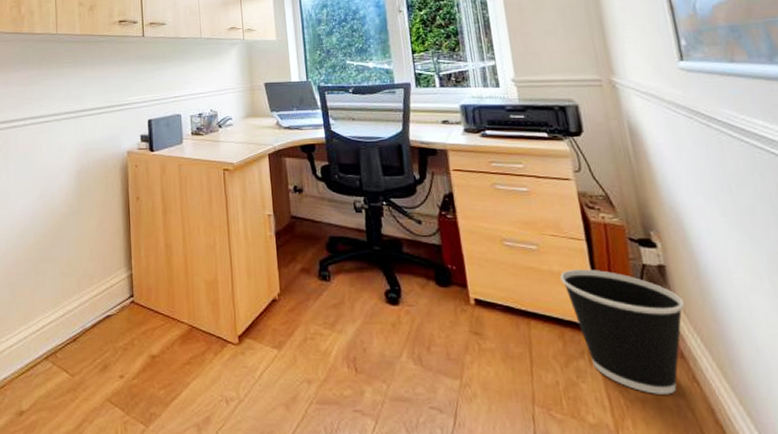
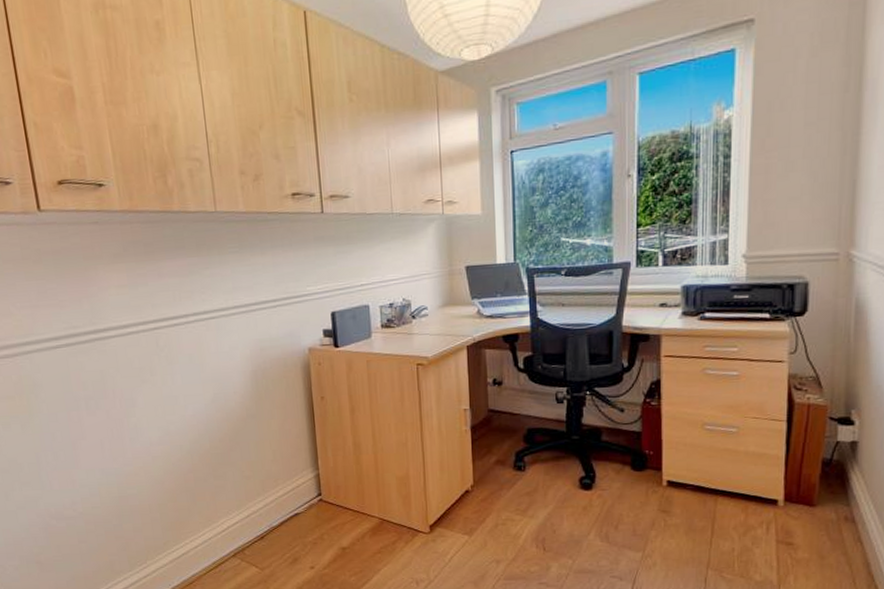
wastebasket: present [560,269,685,395] -> none [754,448,868,554]

